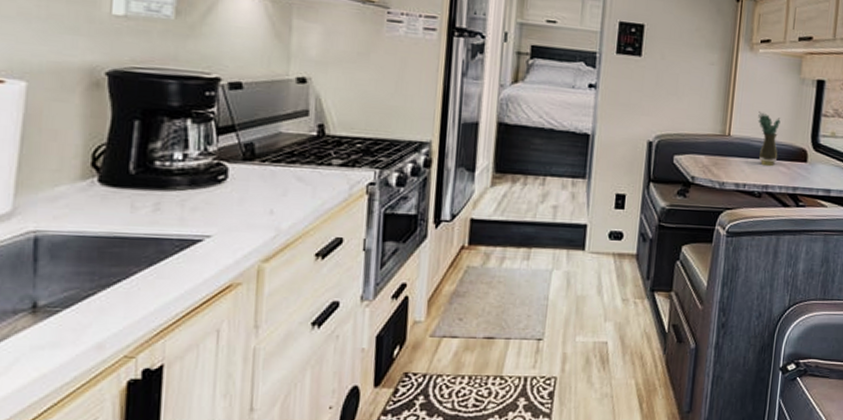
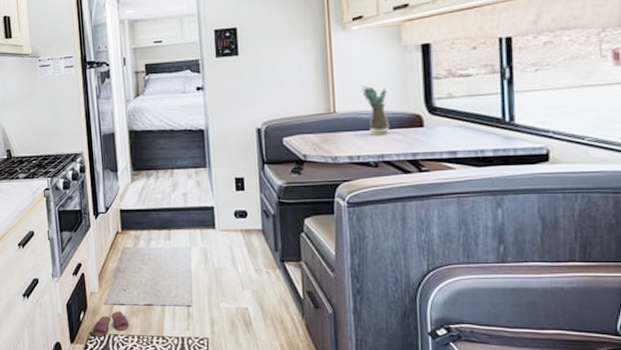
slippers: none [409,345,461,379] -> present [93,311,129,337]

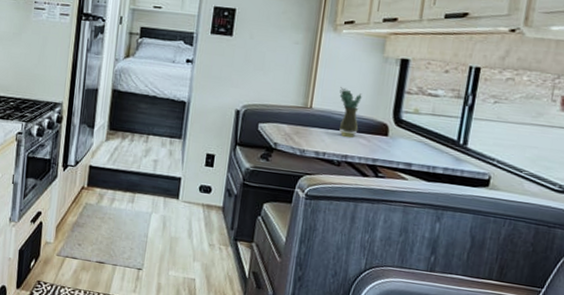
slippers: present [93,311,129,337] -> none [41,263,78,287]

